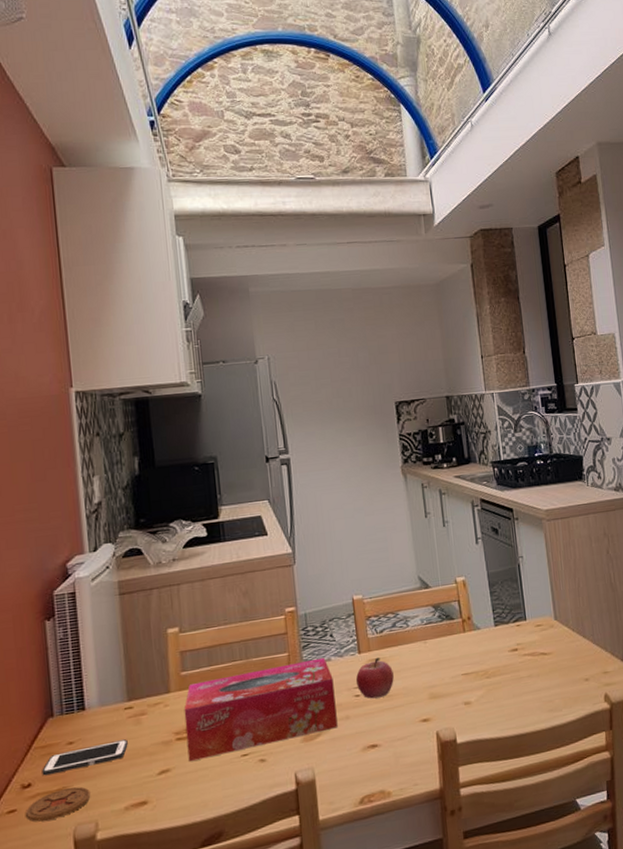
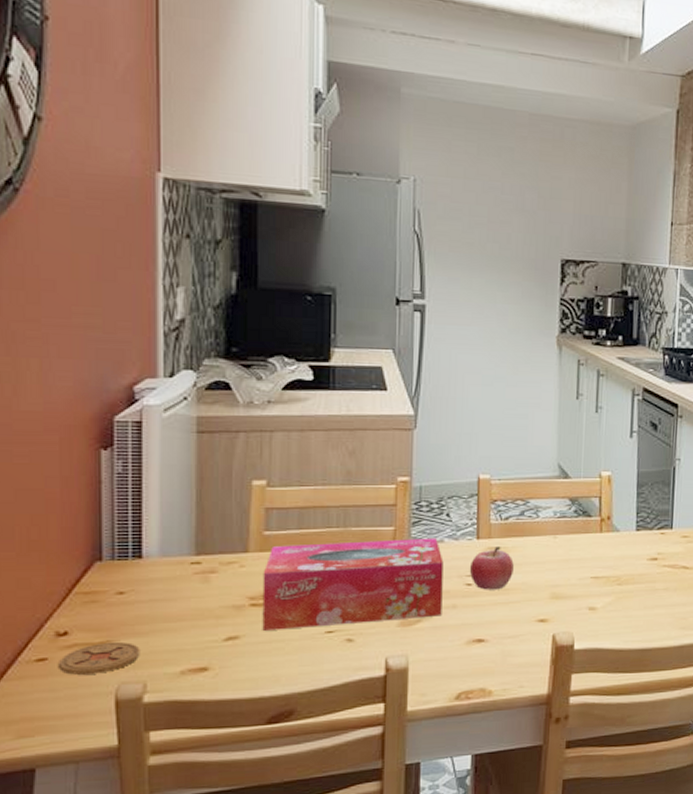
cell phone: present [42,739,128,776] -> none [82,597,191,626]

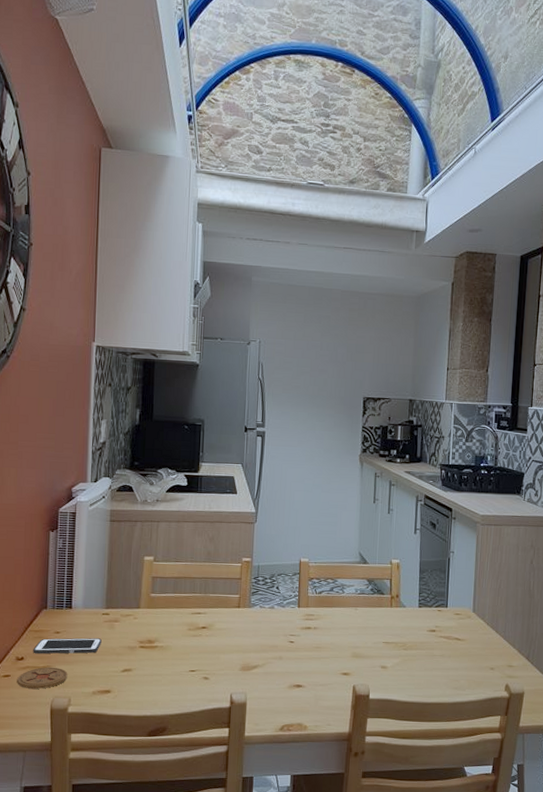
cell phone: none [82,597,191,626] -> present [33,638,102,654]
tissue box: present [262,538,444,631] -> none [147,604,274,667]
fruit: present [469,547,514,590] -> none [292,614,325,647]

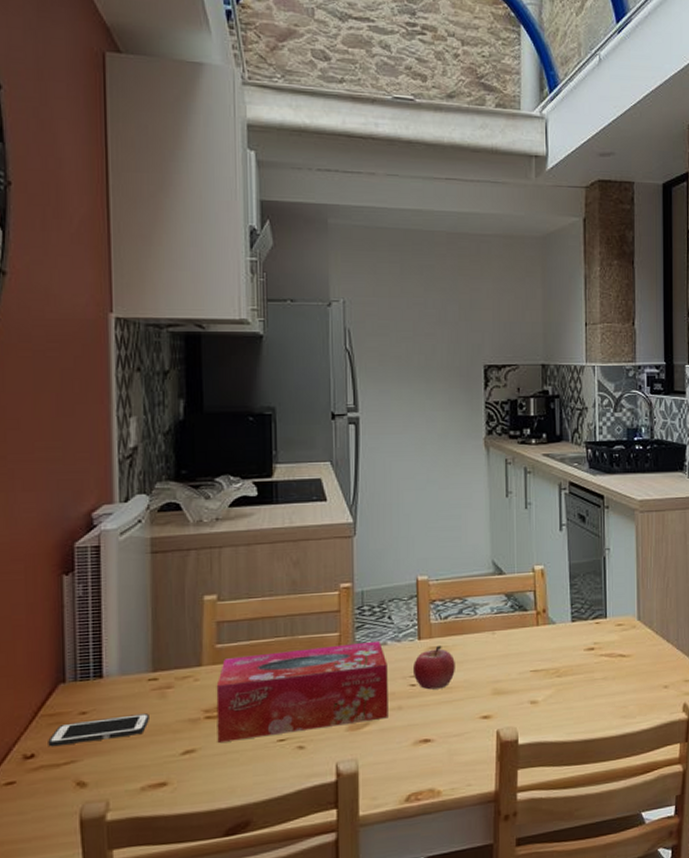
coaster: present [16,667,68,689] -> none [25,761,103,797]
tissue box: none [147,604,274,667] -> present [216,640,388,743]
fruit: none [292,614,325,647] -> present [412,646,455,690]

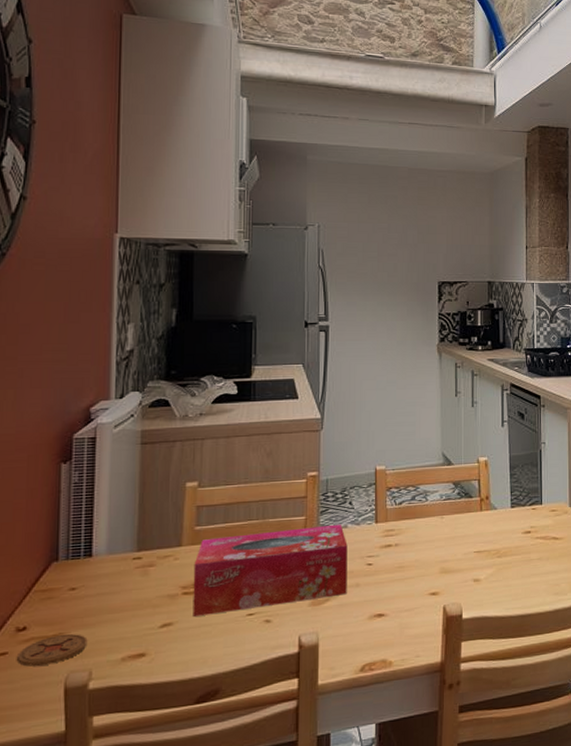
coaster: none [25,761,103,797] -> present [16,633,88,667]
cell phone: present [48,713,149,747] -> none [39,589,132,621]
fruit: present [412,646,455,690] -> none [369,529,408,569]

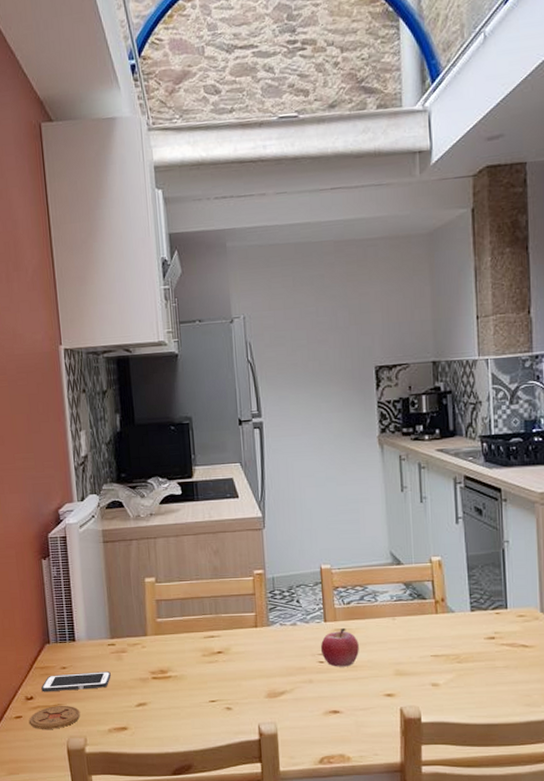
cell phone: none [39,589,132,621] -> present [41,671,111,692]
tissue box: present [193,524,348,616] -> none [159,621,301,699]
fruit: none [369,529,408,569] -> present [320,628,359,667]

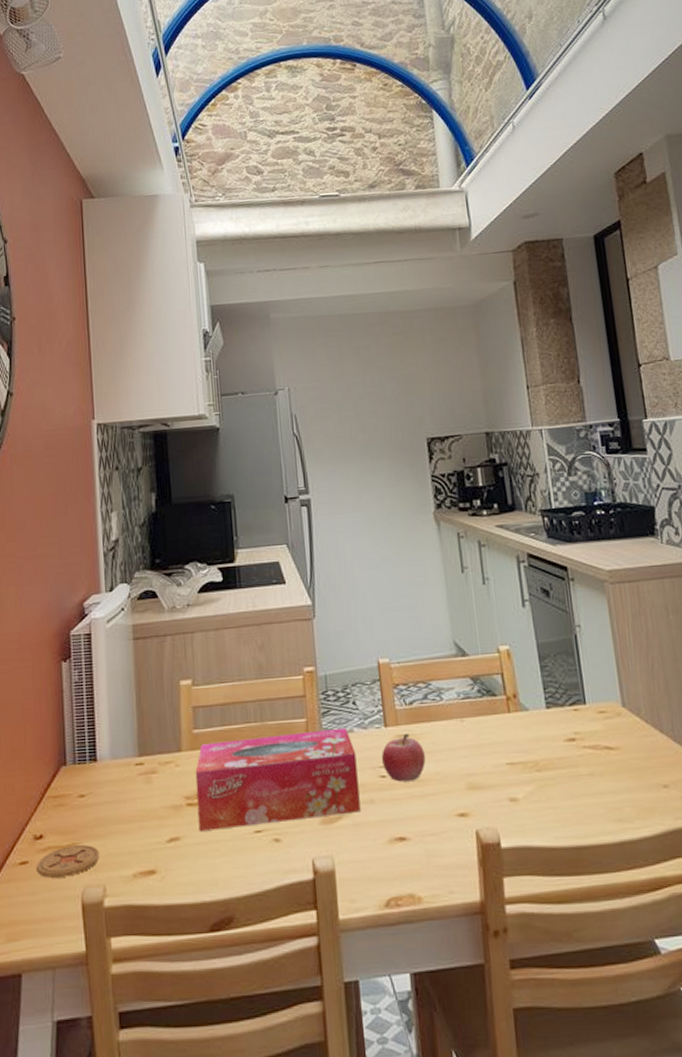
cell phone: present [41,671,111,692] -> none [53,798,138,829]
tissue box: none [159,621,301,699] -> present [195,727,361,831]

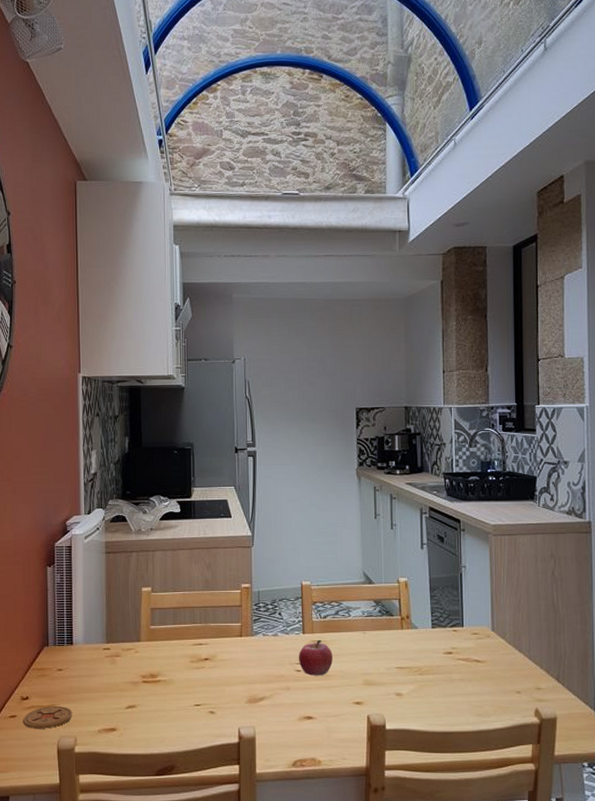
tissue box: present [195,727,361,831] -> none [150,632,279,702]

